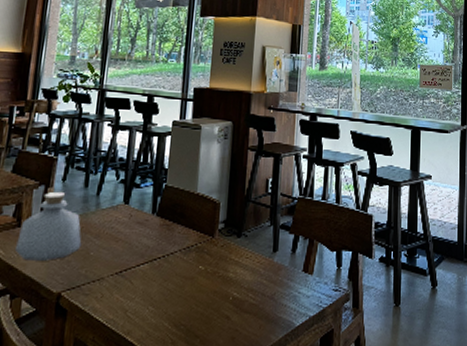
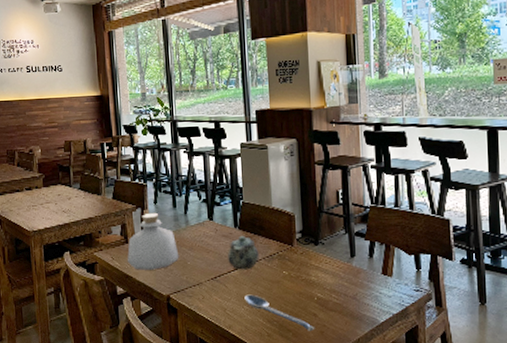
teapot: none [139,223,176,263] -> present [228,235,259,270]
spoon: none [151,293,226,338] -> present [244,294,315,332]

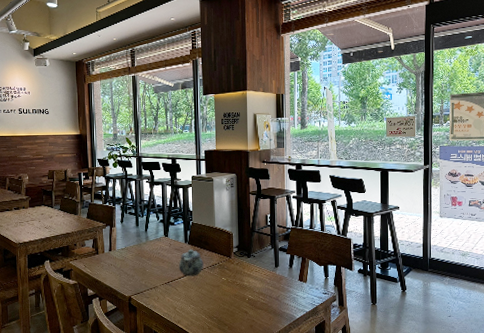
bottle: present [127,212,179,270] -> none [98,230,140,276]
spoon: present [244,294,315,332] -> none [191,296,246,326]

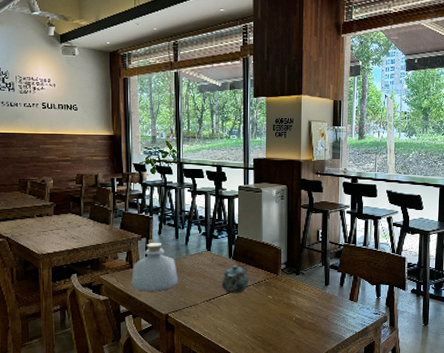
bottle: none [98,230,140,276] -> present [132,242,179,292]

